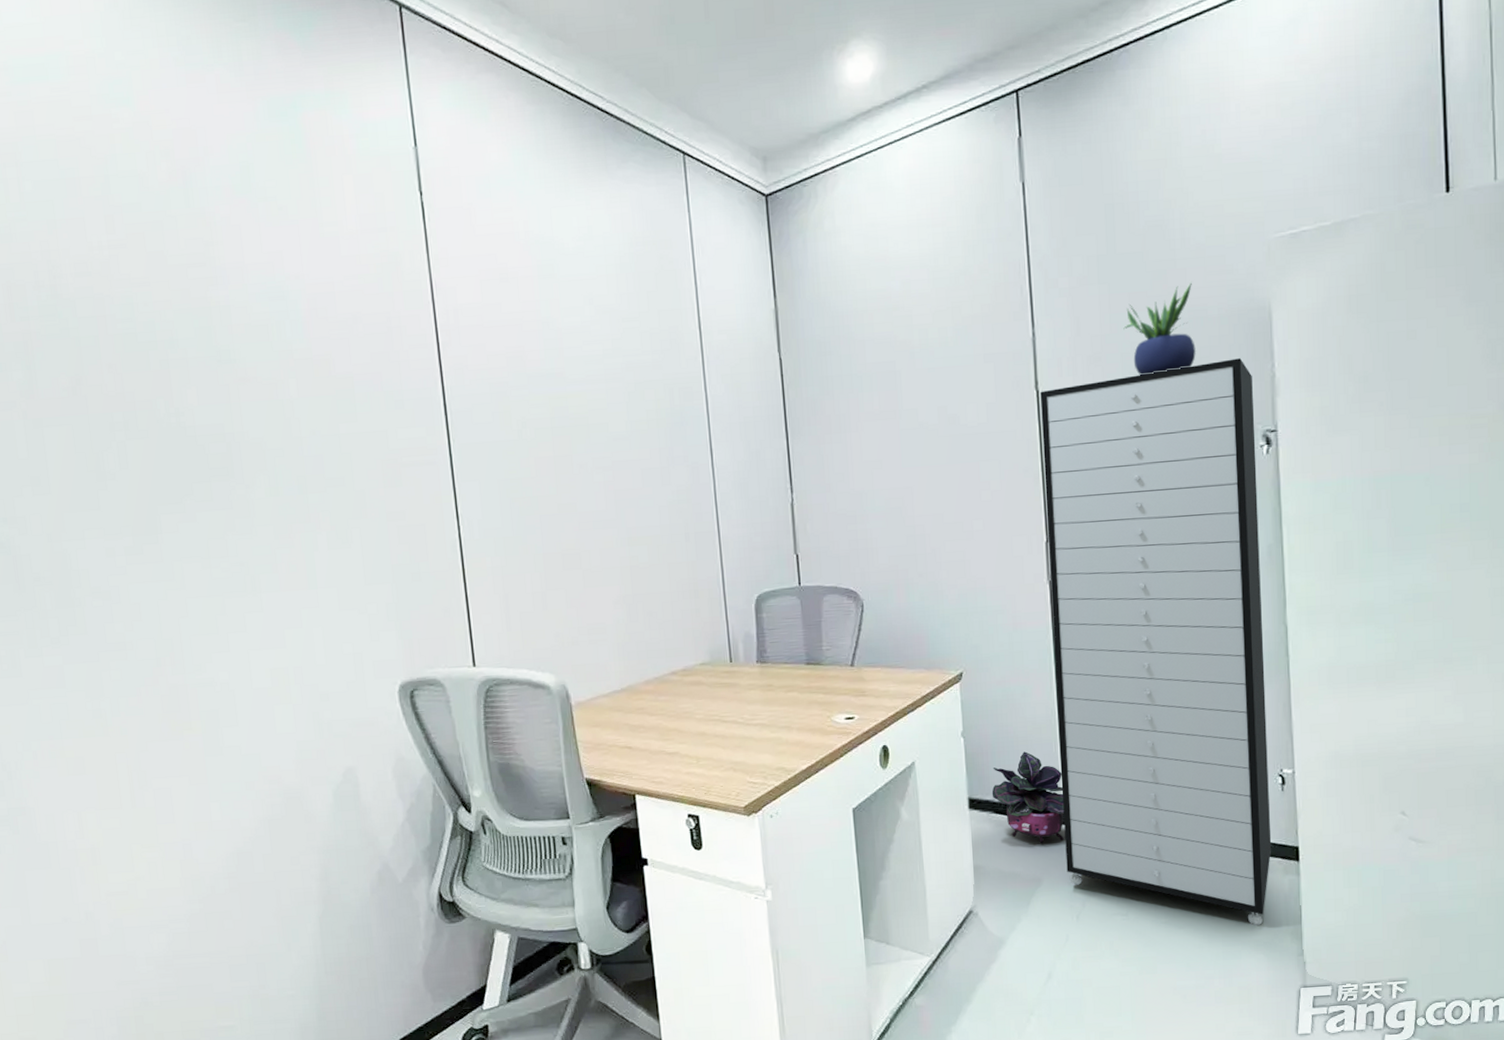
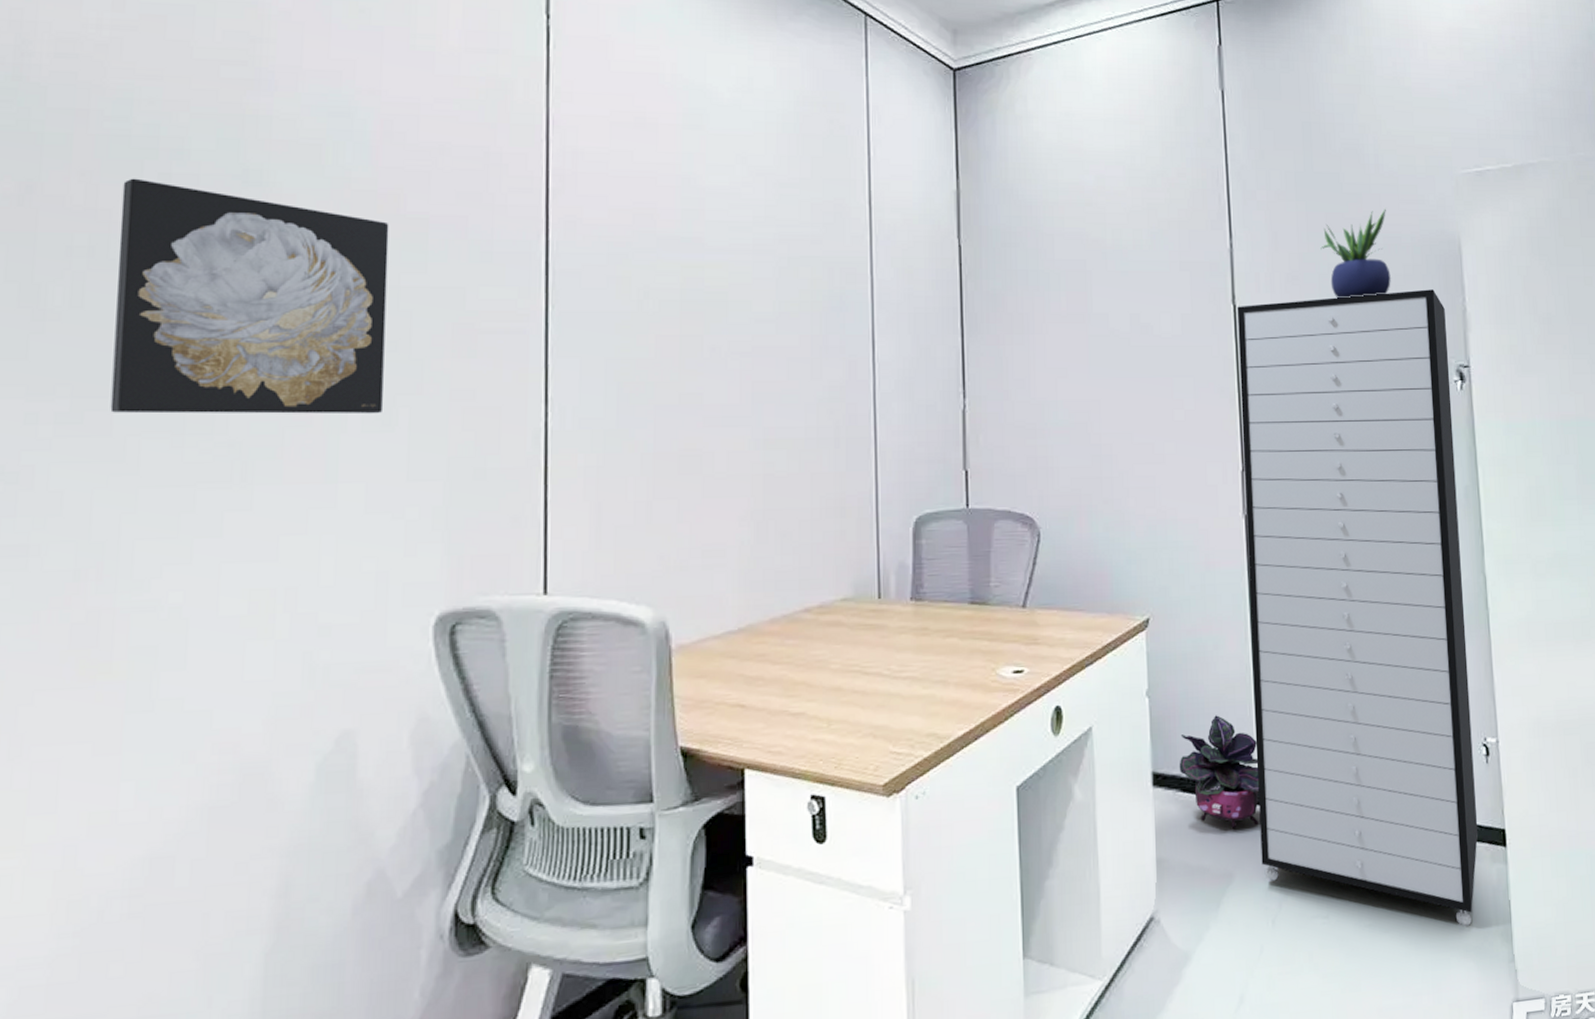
wall art: none [138,366,341,545] -> present [110,178,389,414]

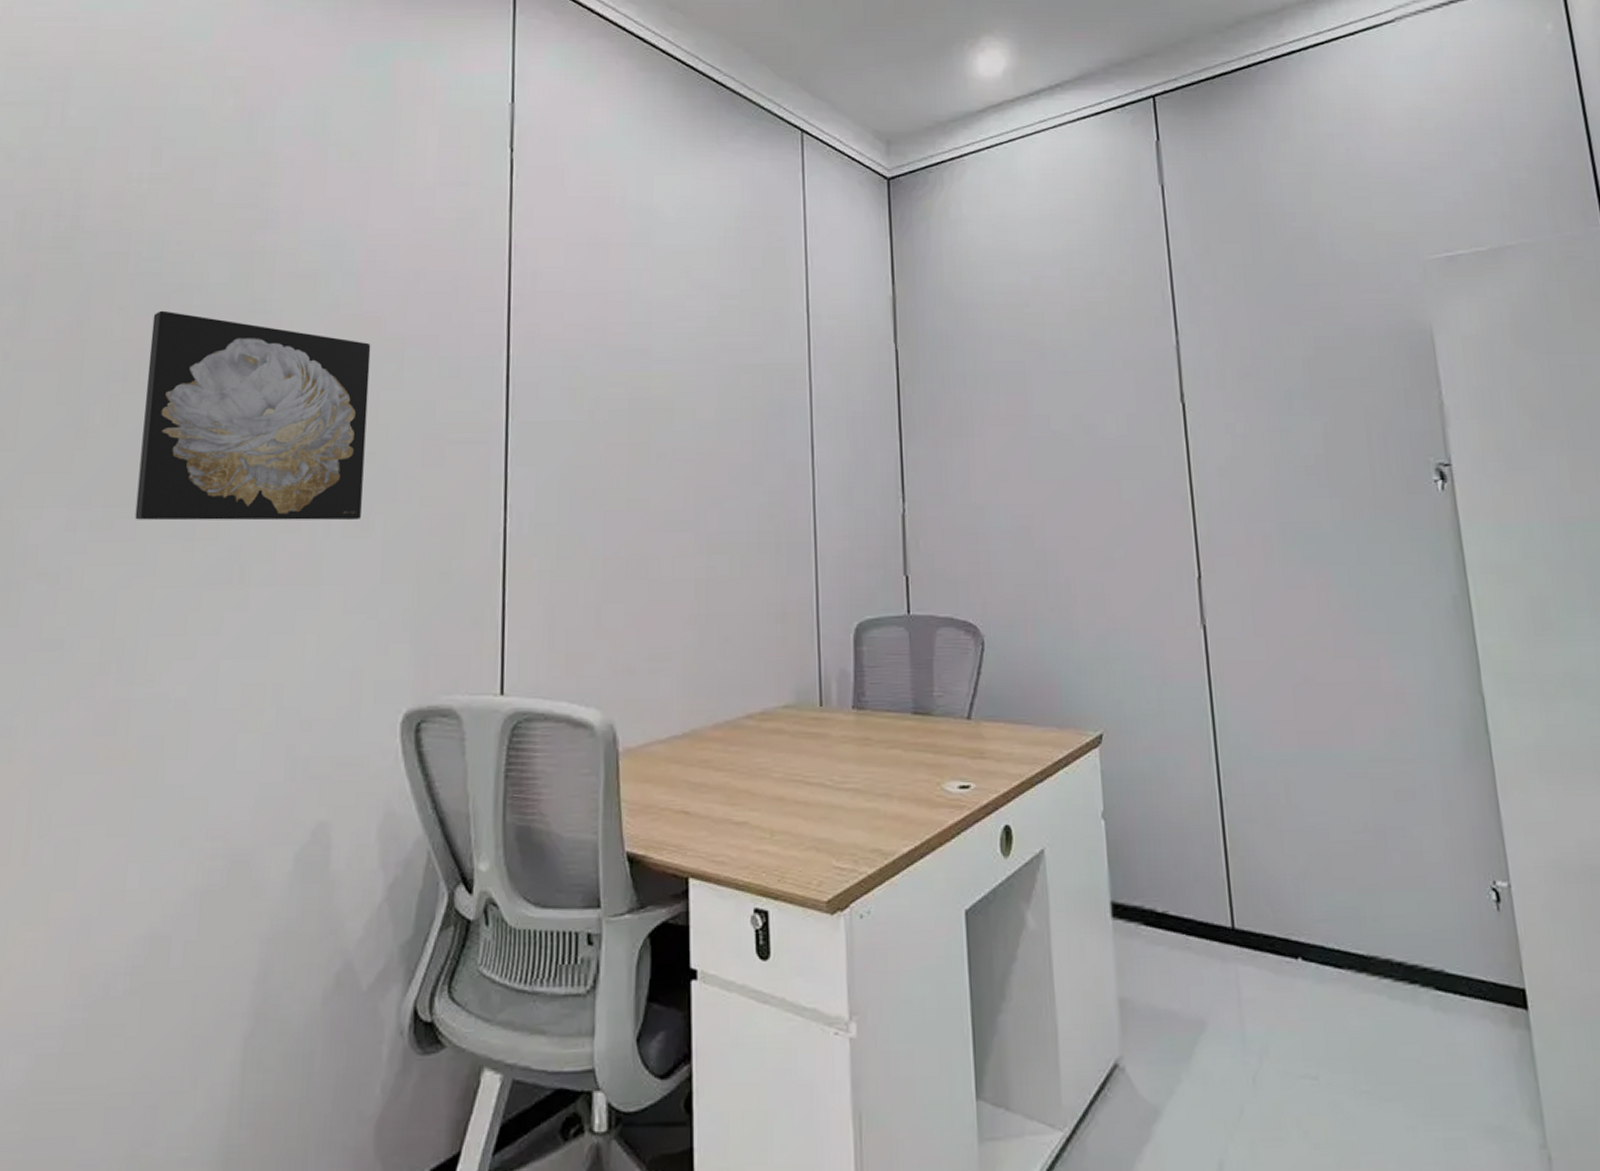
potted plant: present [1179,715,1260,828] -> none [1140,842,1232,969]
storage cabinet: present [1237,289,1479,926] -> none [1187,383,1493,1101]
potted plant: present [1320,207,1391,299] -> none [1275,298,1356,395]

